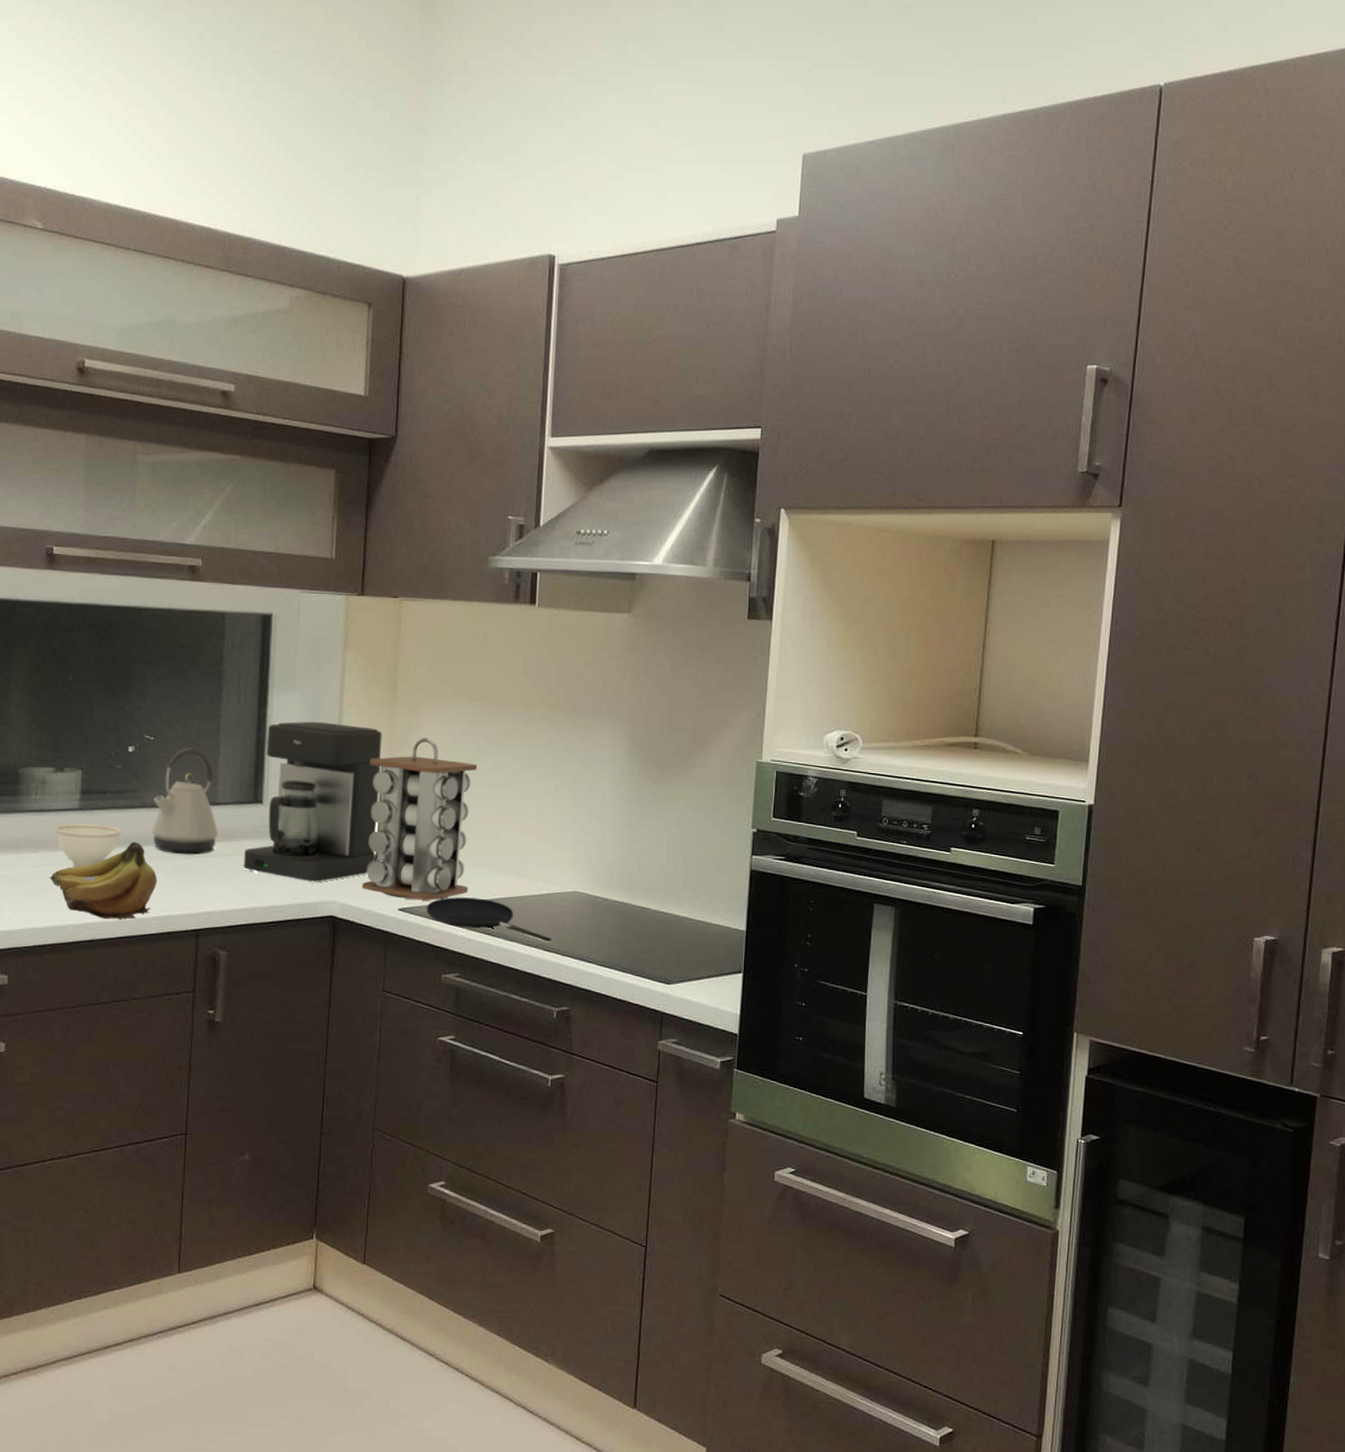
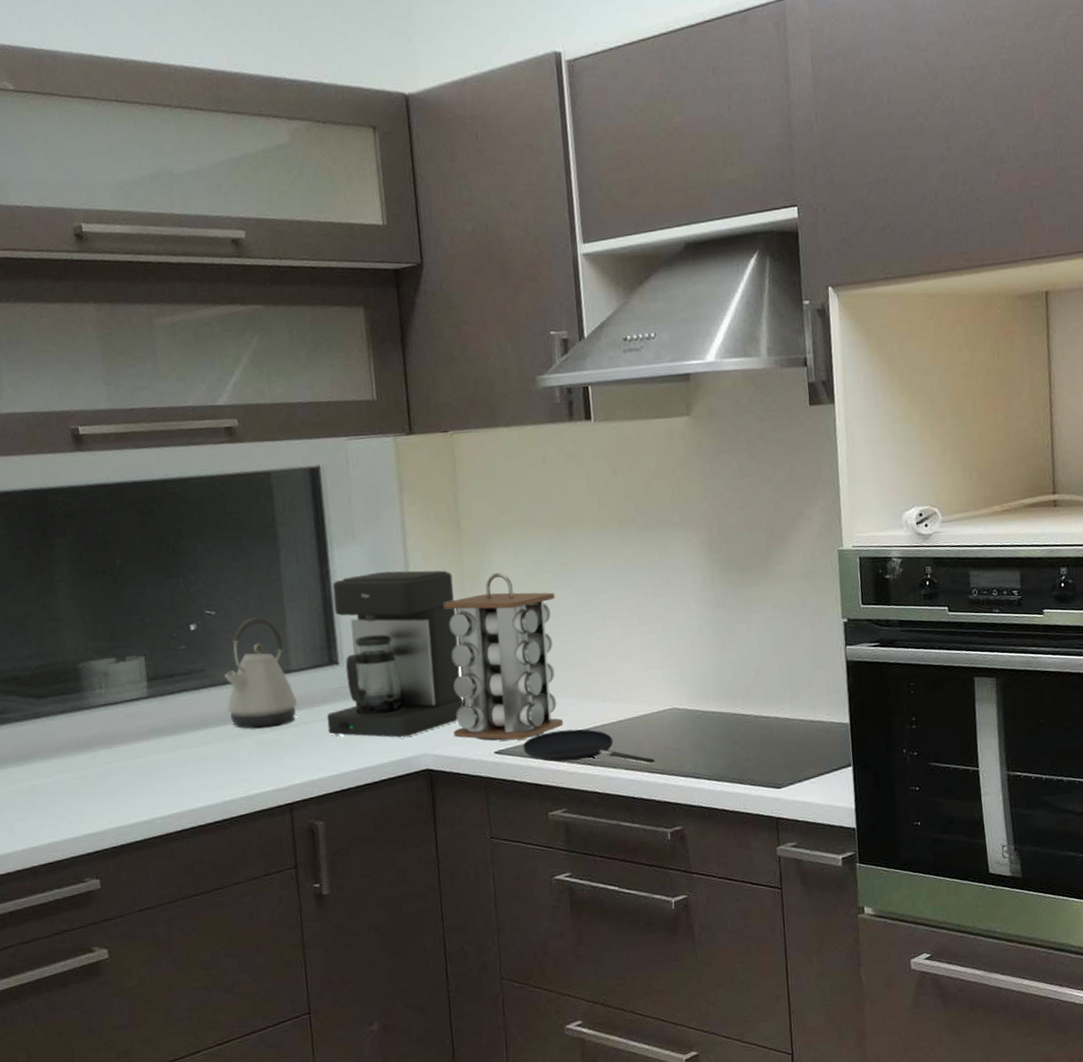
fruit: present [49,842,157,921] -> none [127,722,241,807]
bowl: present [54,823,122,868] -> none [124,709,197,758]

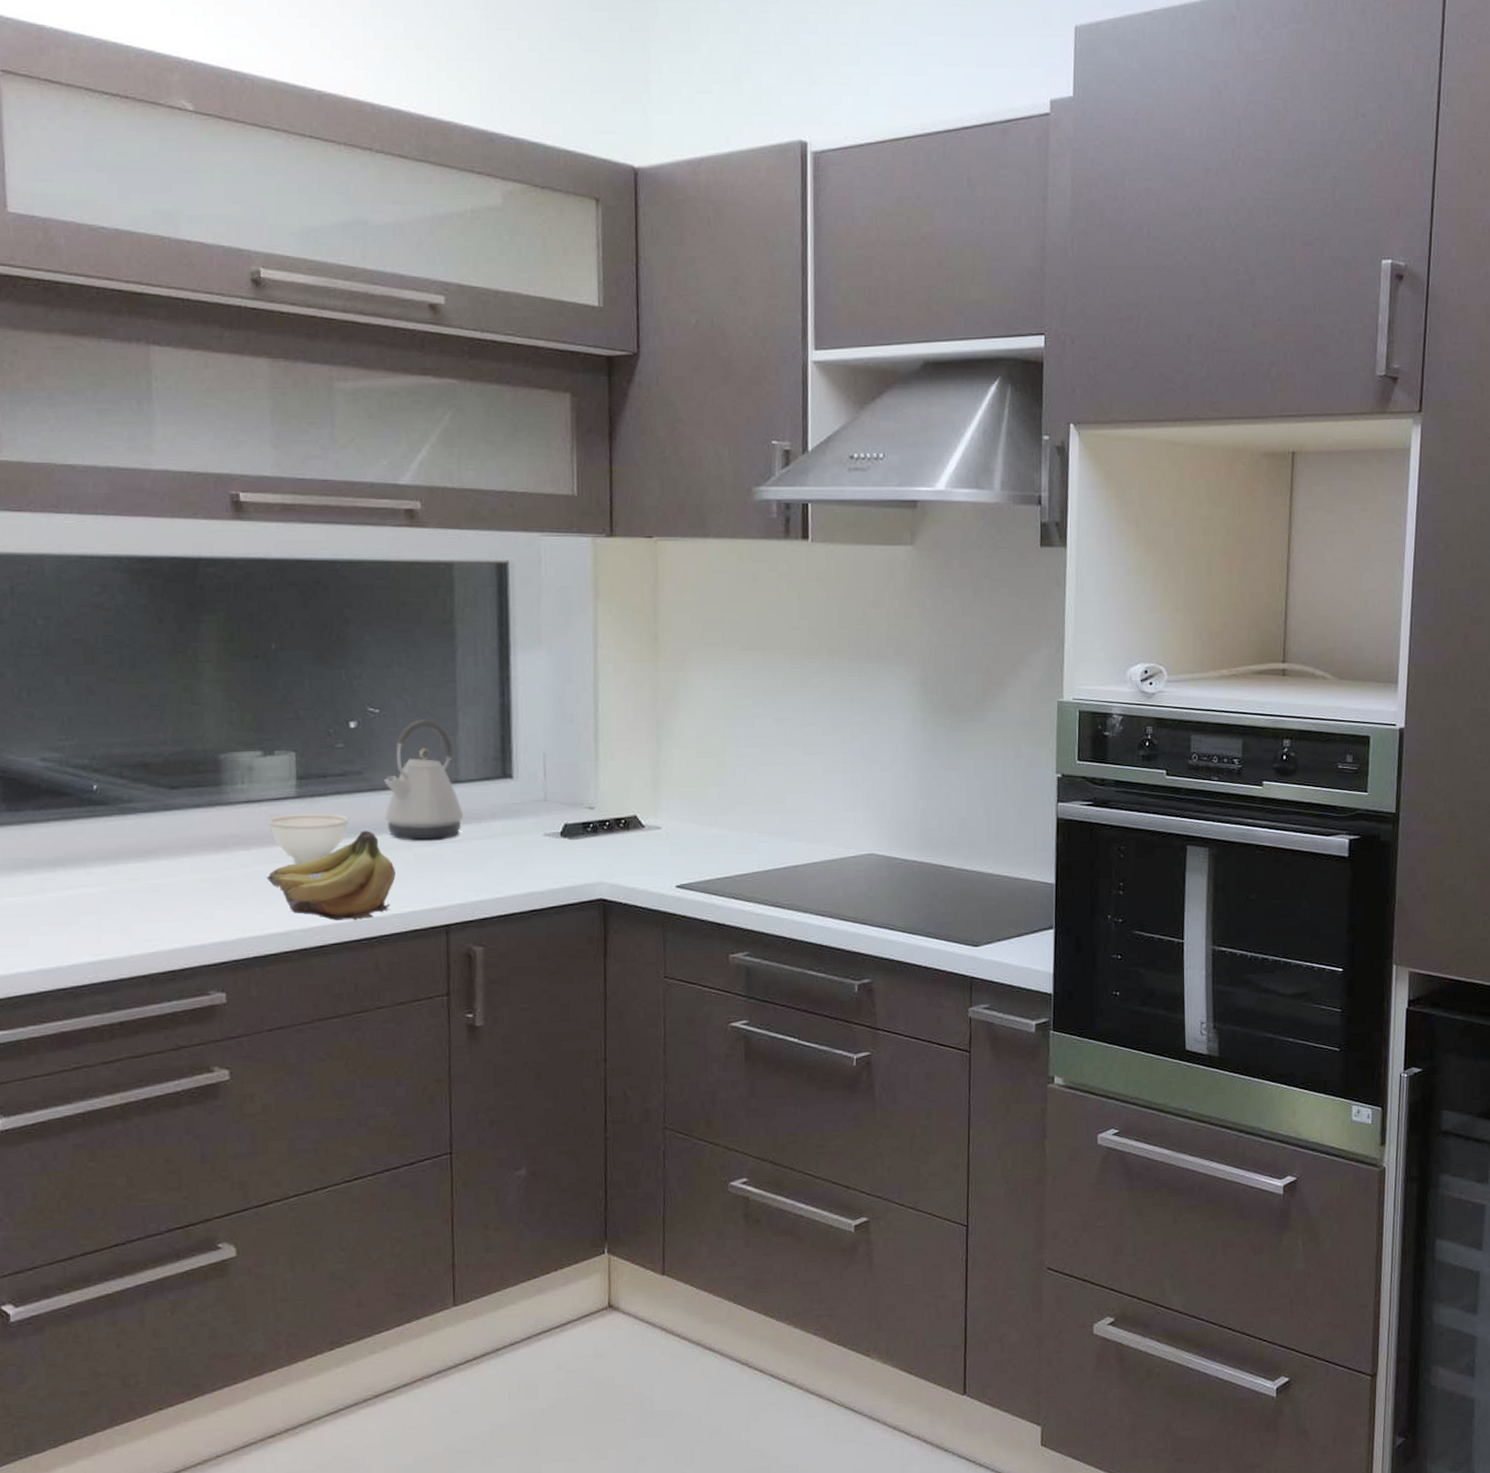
bowl: none [124,709,197,758] -> present [267,812,350,865]
fruit: none [127,722,241,807] -> present [266,830,396,921]
coffee maker: present [327,570,464,738] -> none [495,682,647,863]
spice rack: present [444,573,564,741] -> none [633,694,755,875]
frying pan: present [523,729,655,763] -> none [707,868,848,910]

